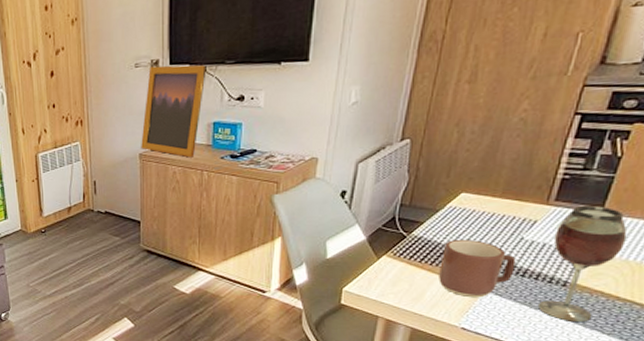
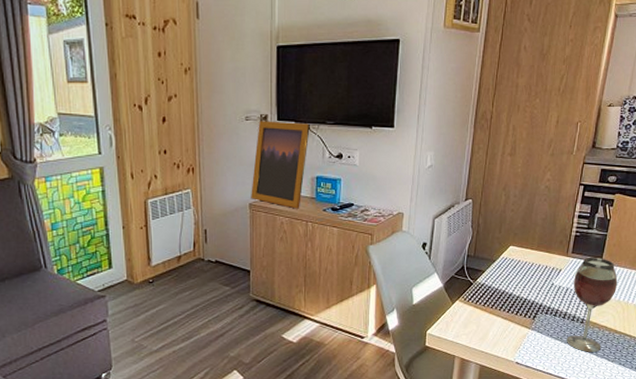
mug: present [439,239,516,297] -> none [498,285,550,335]

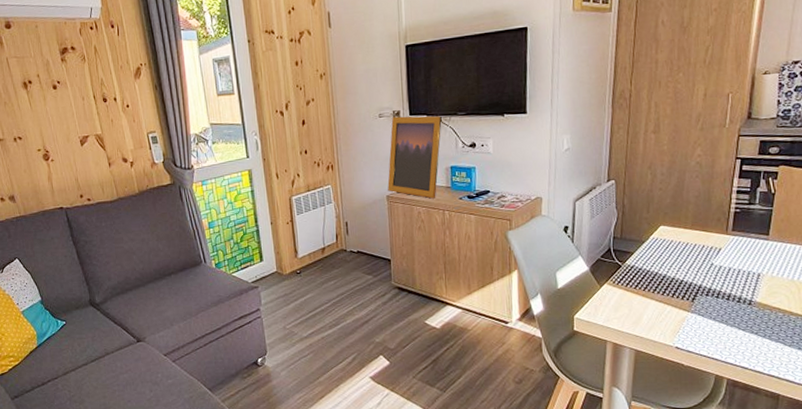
wineglass: present [567,257,618,352] -> none [733,234,790,336]

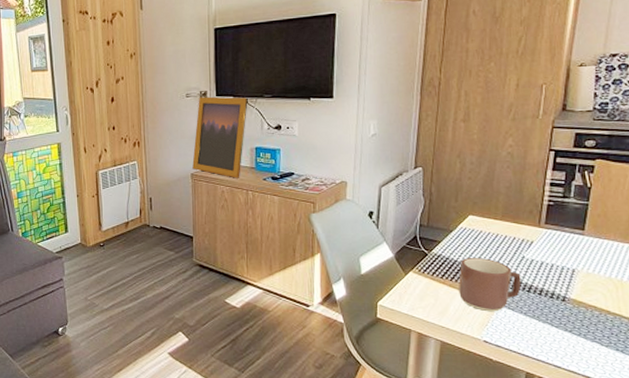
mug: none [651,266,710,318] -> present [459,257,521,311]

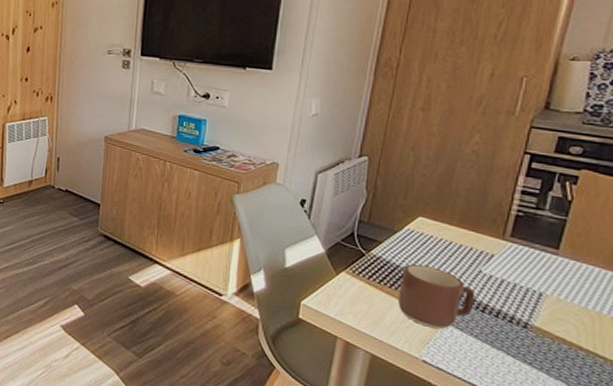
picture frame: present [192,96,248,178] -> none [107,55,176,147]

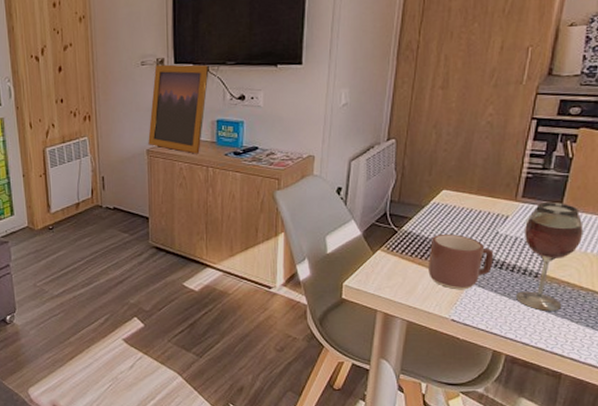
picture frame: none [107,55,176,147] -> present [148,64,209,154]
wineglass: none [500,244,584,370] -> present [516,201,584,311]

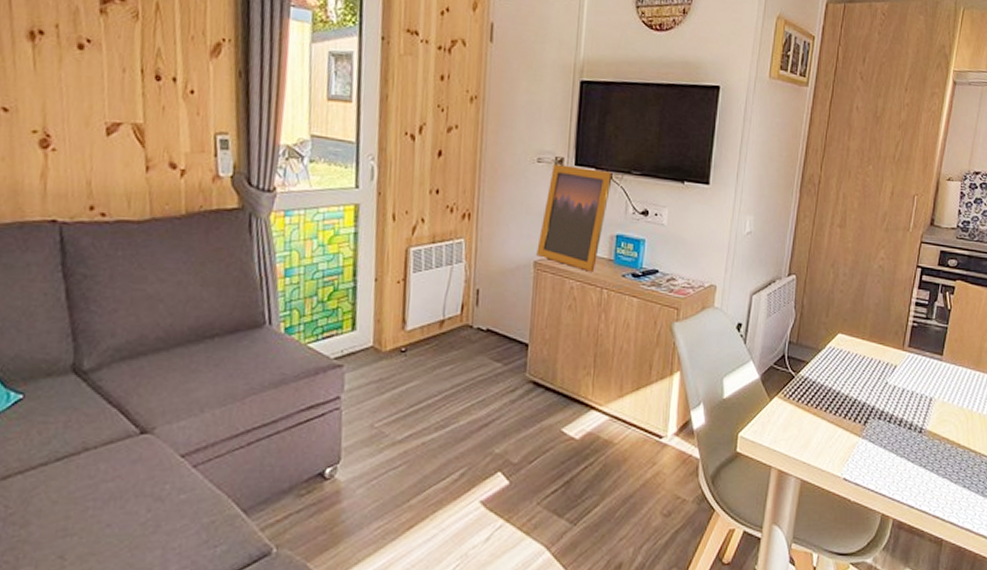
mug: present [428,233,494,289] -> none [823,381,883,444]
wineglass: present [516,201,584,311] -> none [903,352,960,470]

